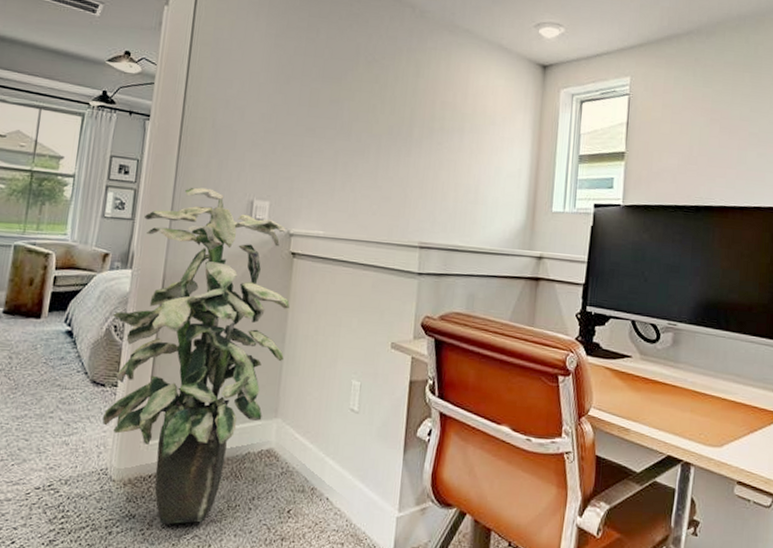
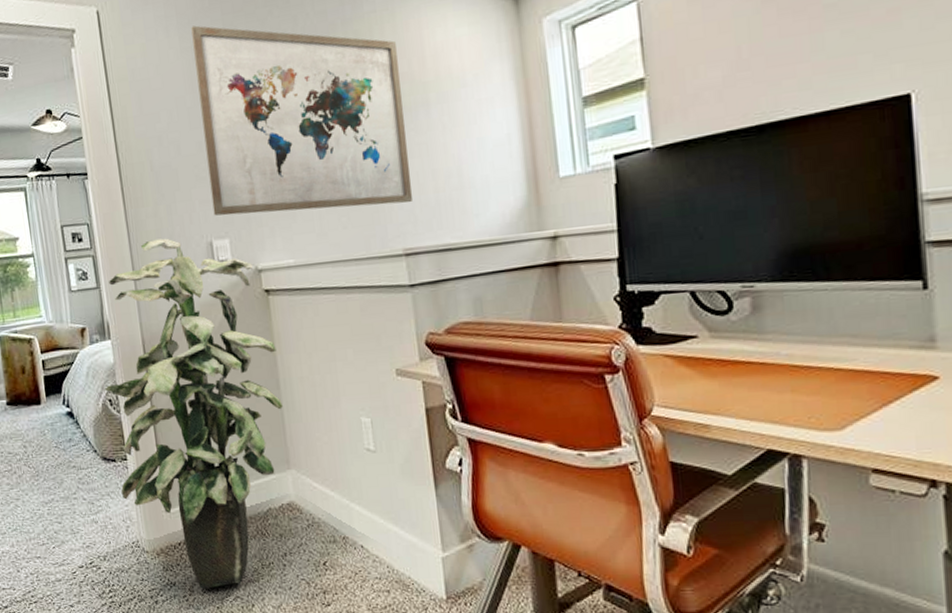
wall art: none [261,18,447,206] -> present [191,25,412,216]

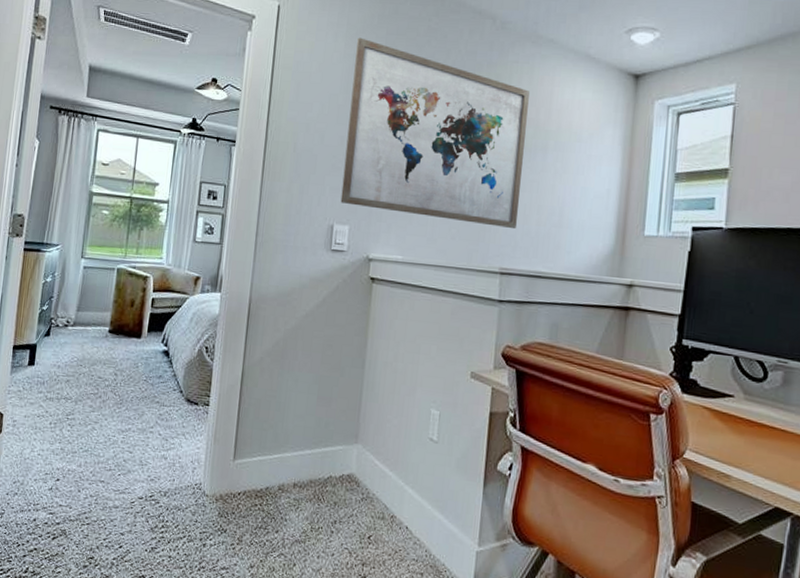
indoor plant: present [104,238,283,589] -> none [196,212,369,542]

